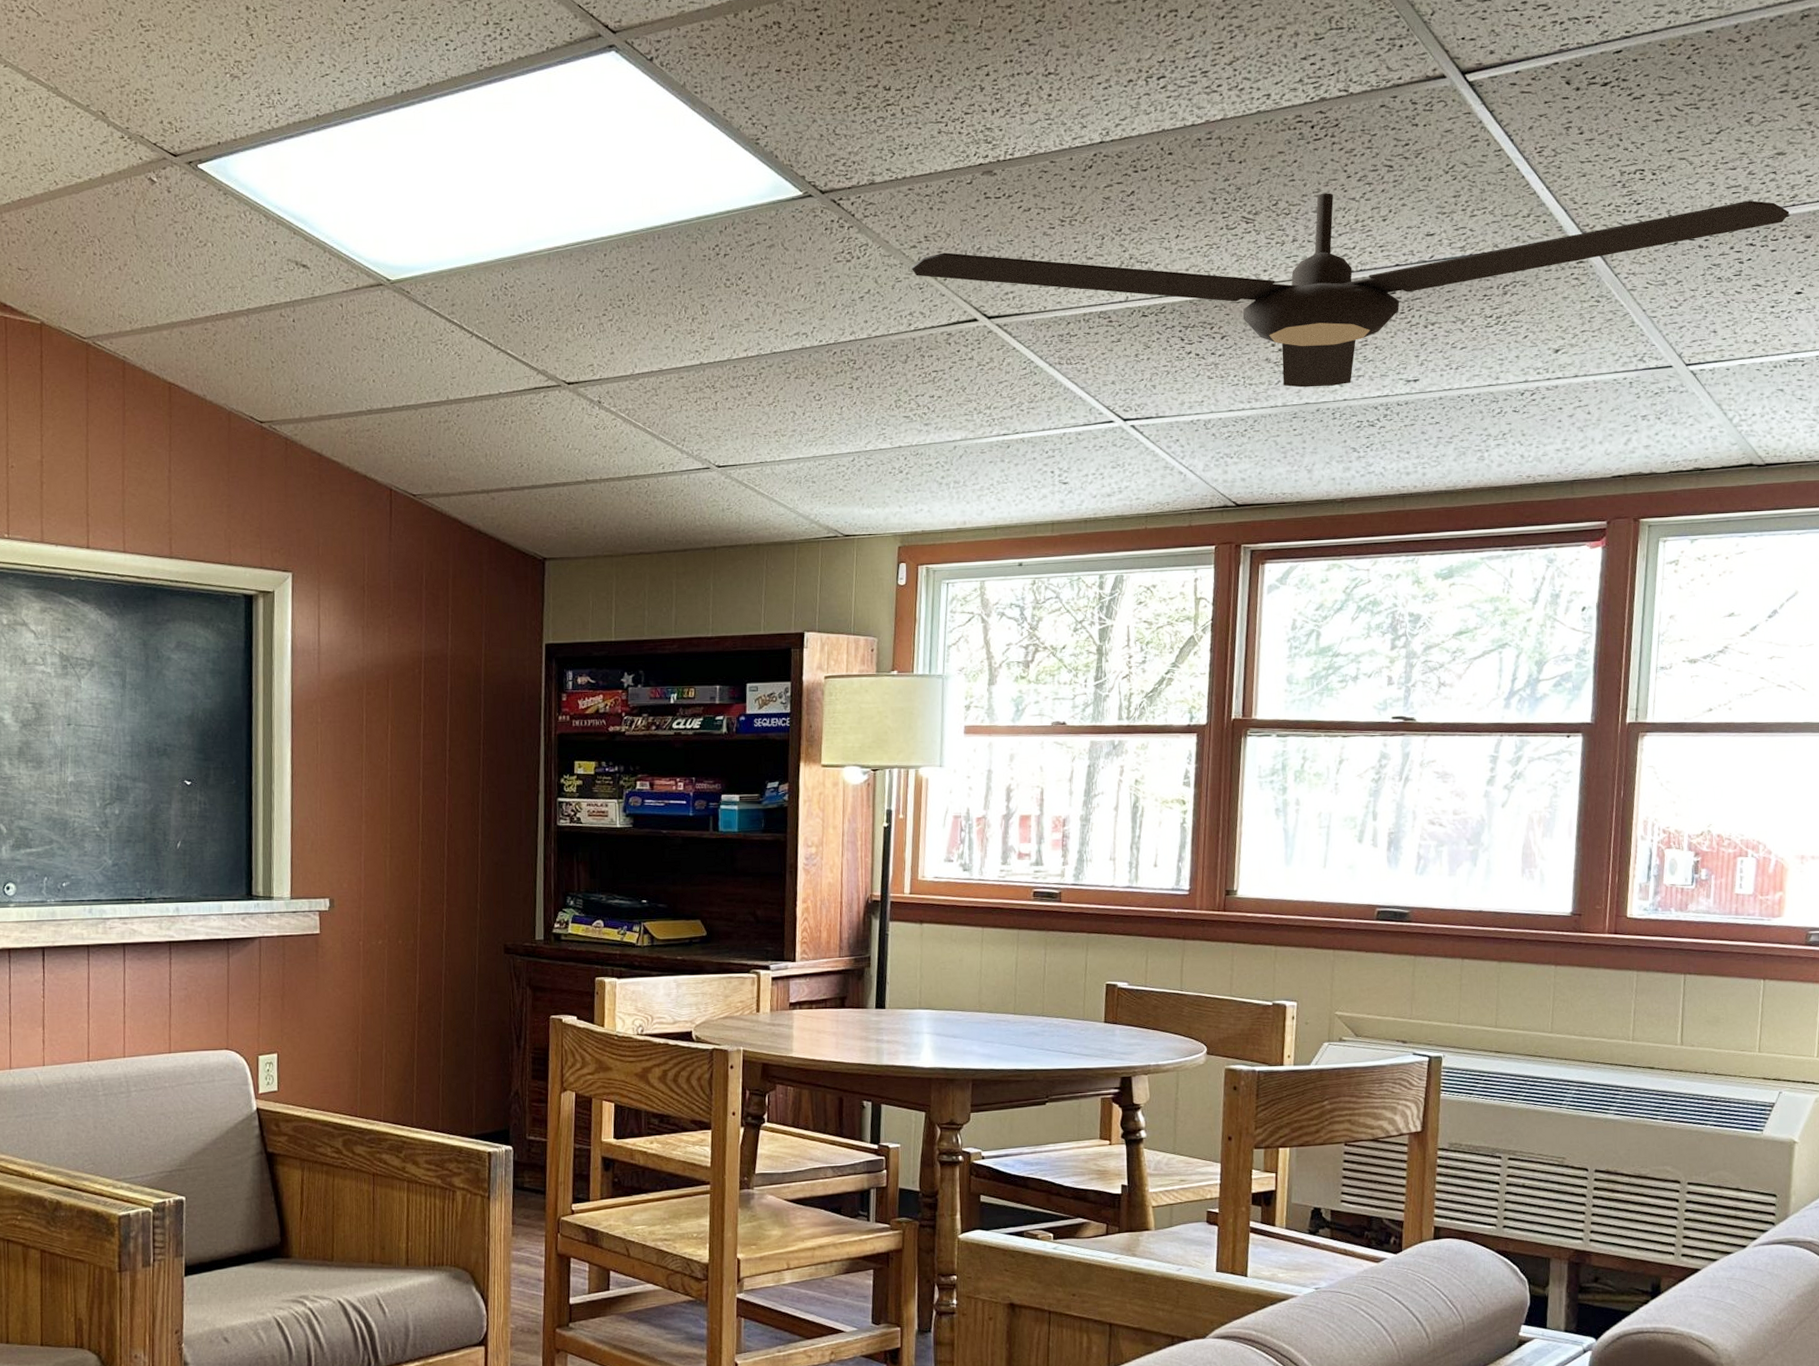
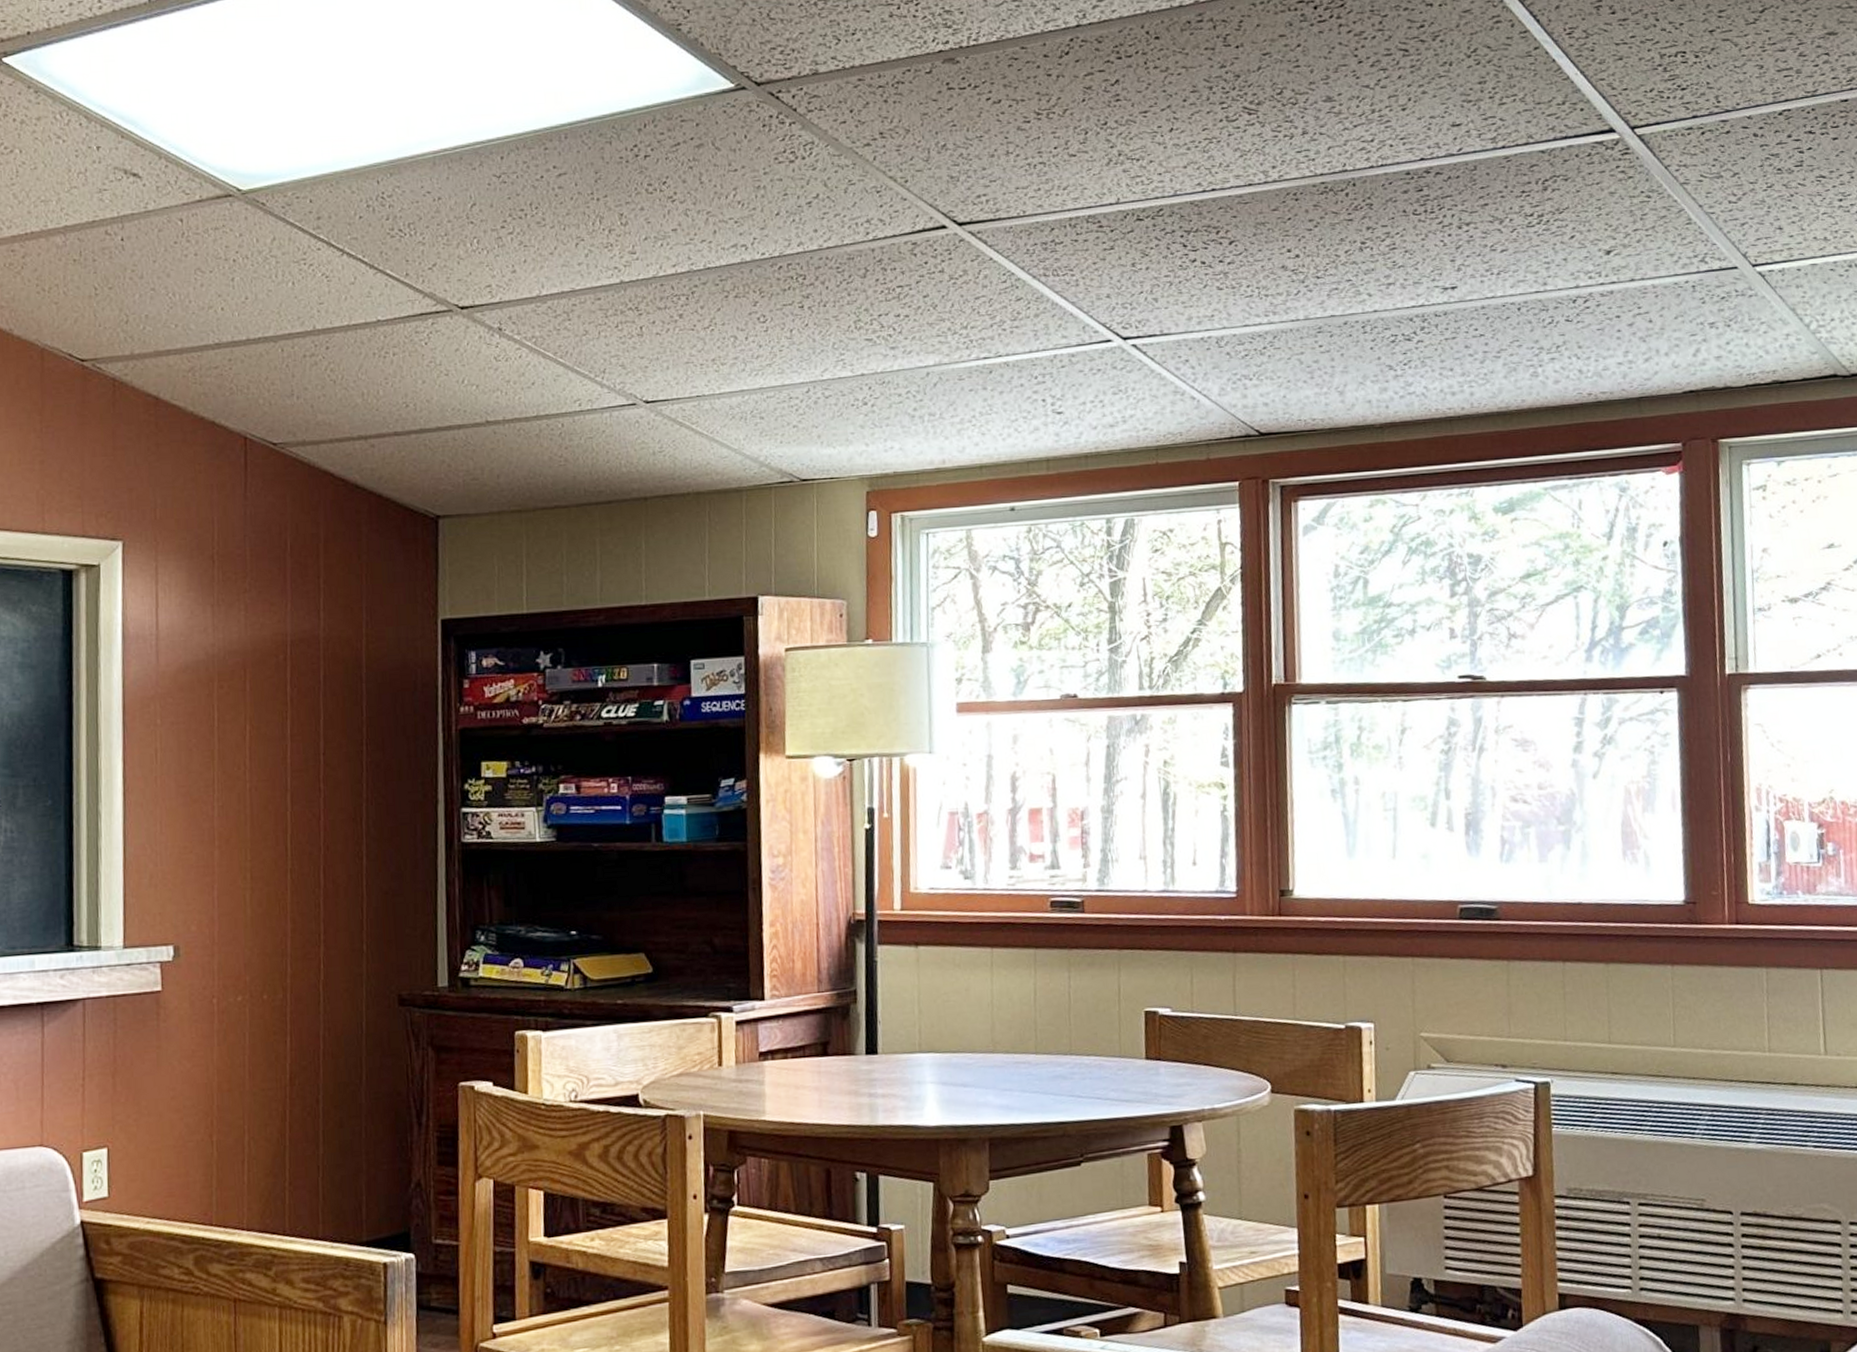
ceiling fan: present [911,193,1790,388] -> none [865,80,1848,298]

